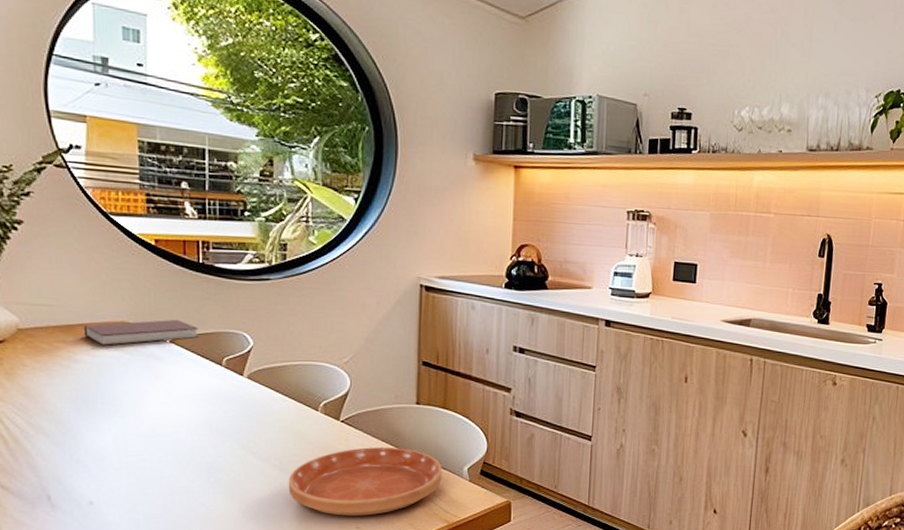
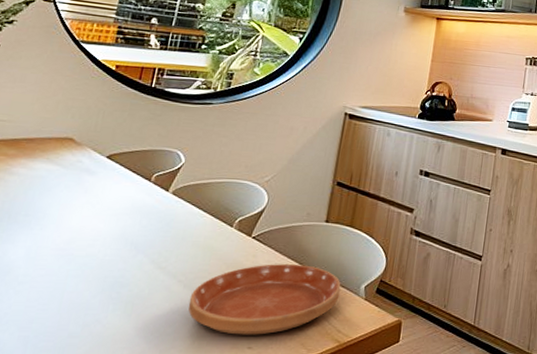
notebook: present [83,319,199,346] -> none [26,136,137,160]

